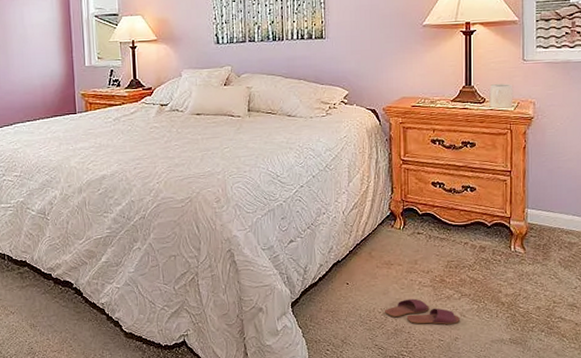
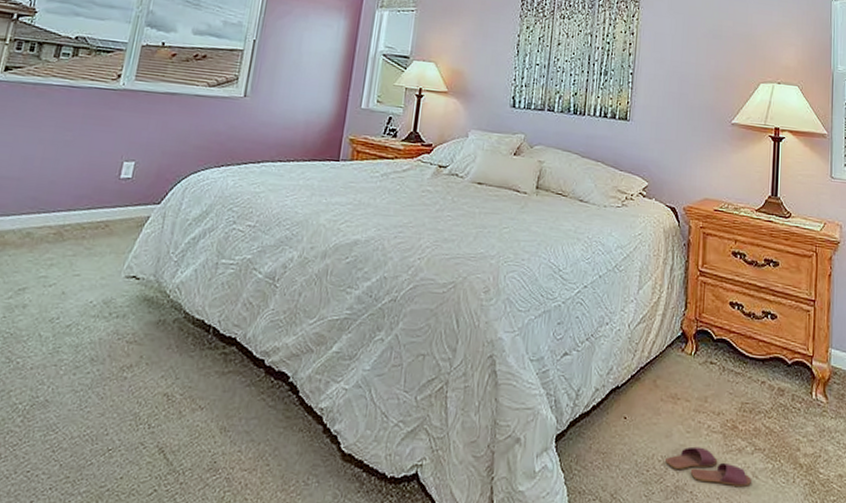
mug: present [489,83,513,109] -> none [795,199,820,229]

